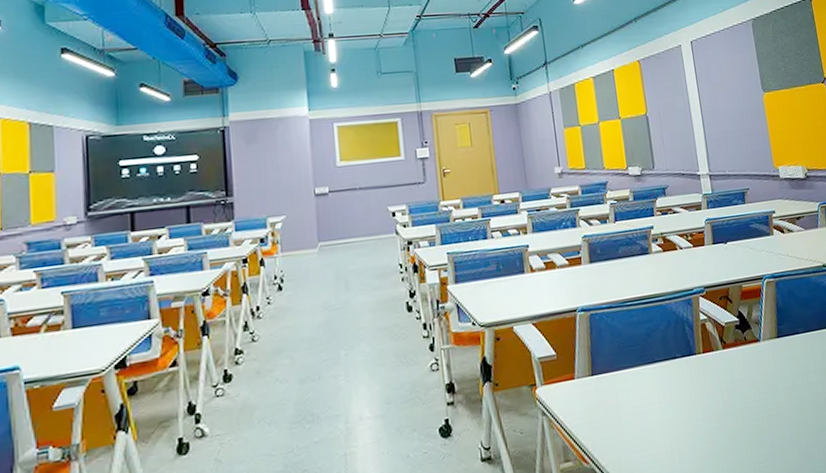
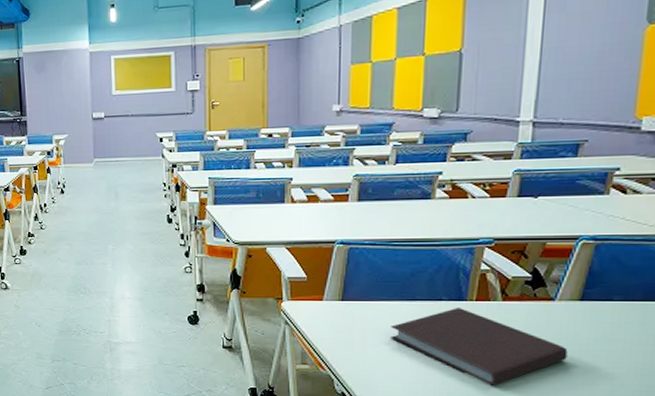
notebook: none [639,362,782,445] -> present [390,307,568,387]

